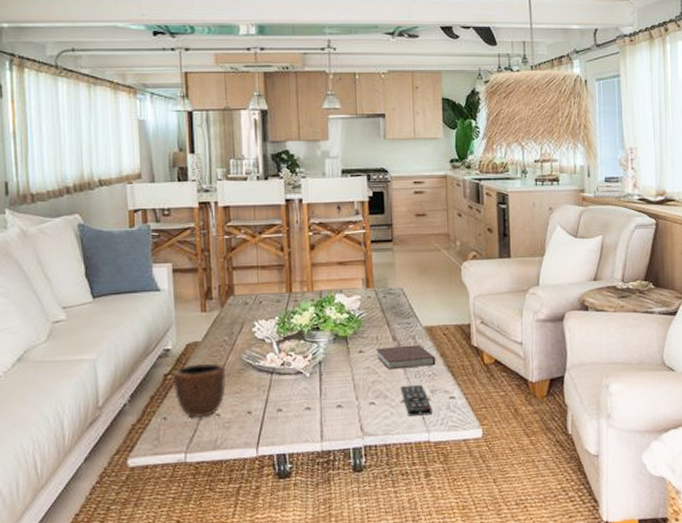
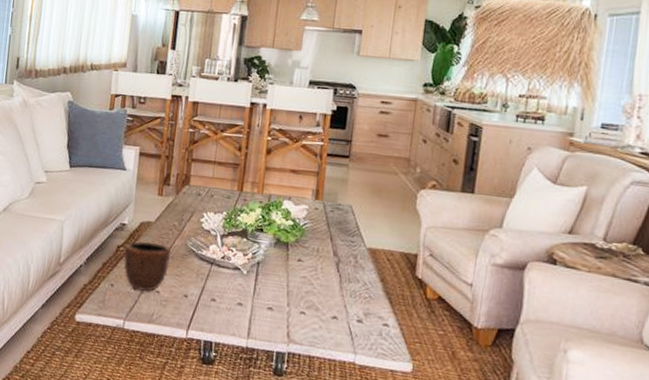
notebook: present [376,344,436,370] -> none [314,260,375,289]
remote control: present [400,384,433,416] -> none [333,301,363,338]

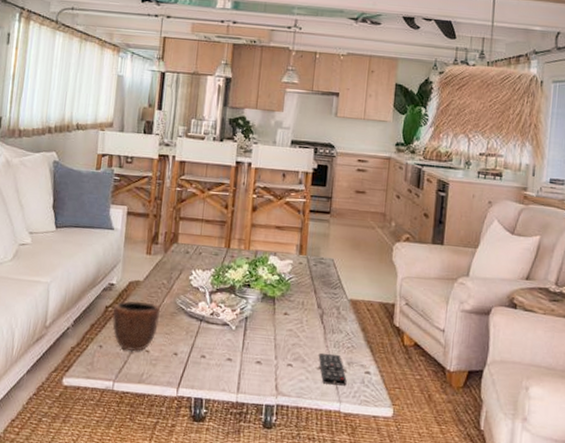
remote control: none [333,301,363,338] -> present [318,352,347,386]

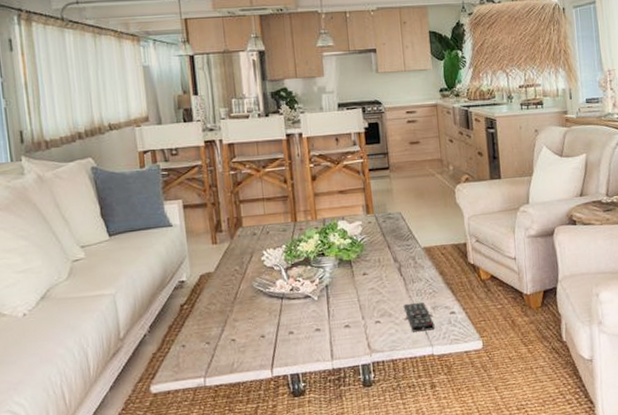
bowl: present [112,301,161,352] -> none [188,291,239,345]

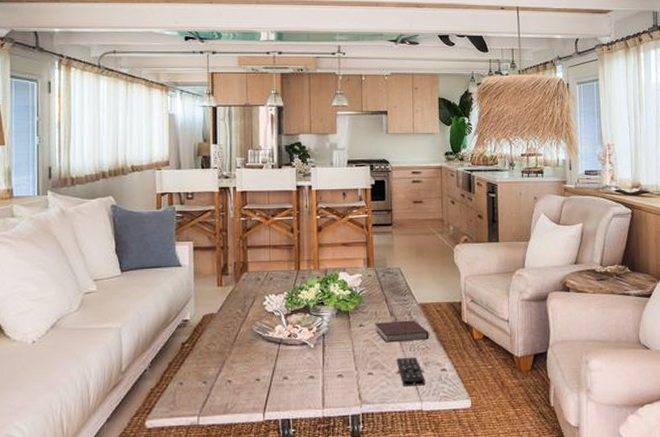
notebook: none [379,265,436,290] -> present [375,320,429,343]

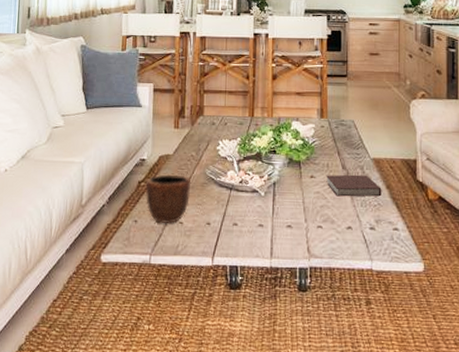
bowl: none [190,333,238,384] -> present [145,174,192,225]
remote control: present [396,357,426,387] -> none [347,212,376,244]

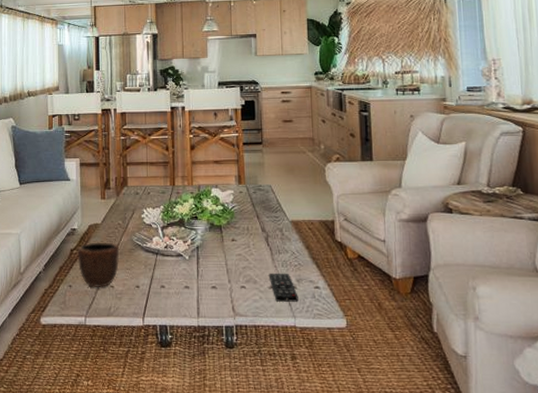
notebook: present [326,174,382,197] -> none [247,237,302,258]
remote control: none [347,212,376,244] -> present [268,273,299,302]

